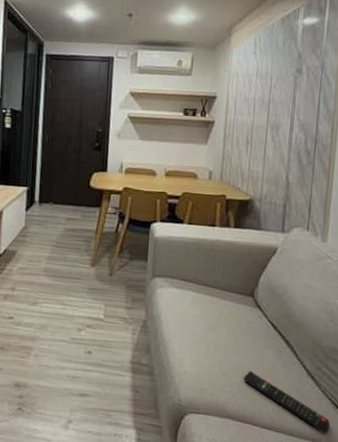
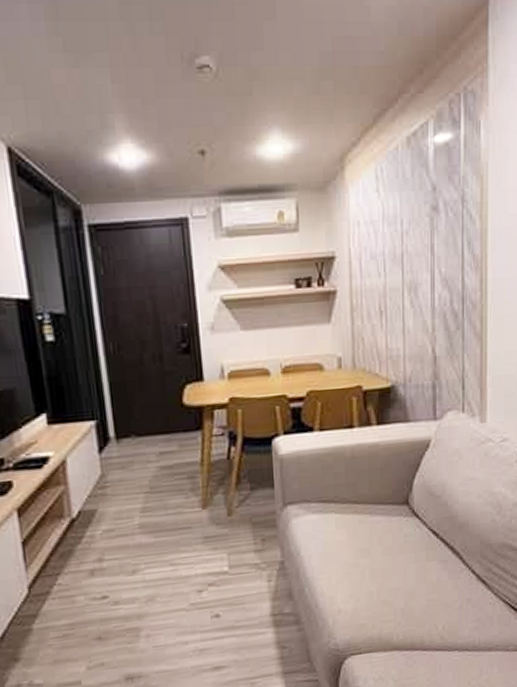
remote control: present [243,370,330,434] -> none [407,590,506,639]

